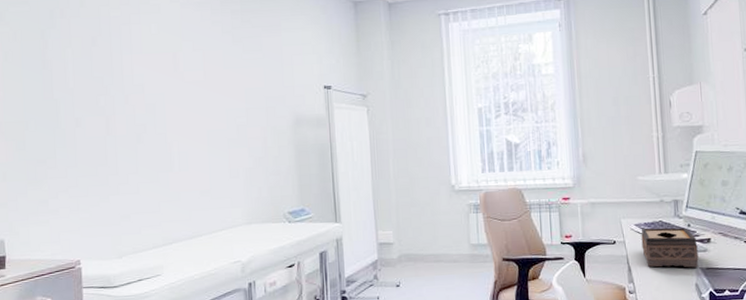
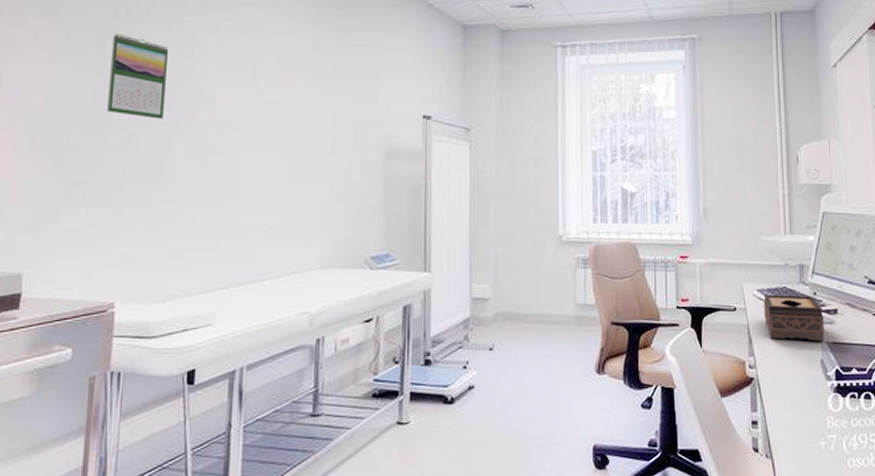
calendar: none [52,31,102,104] -> present [107,33,169,119]

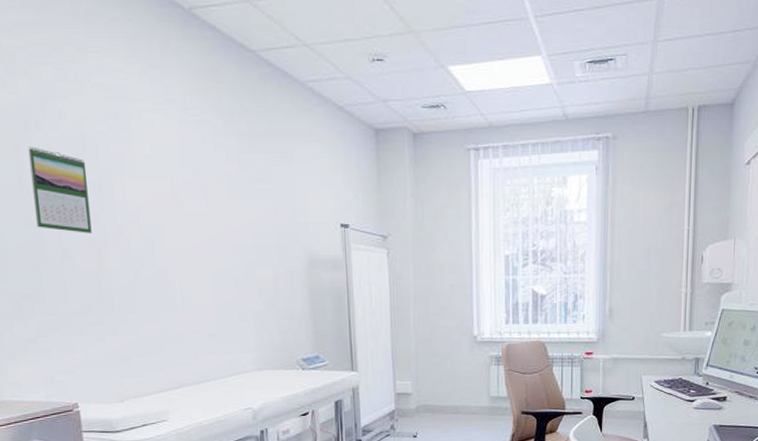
tissue box: present [764,294,825,342] -> none [659,385,714,425]

